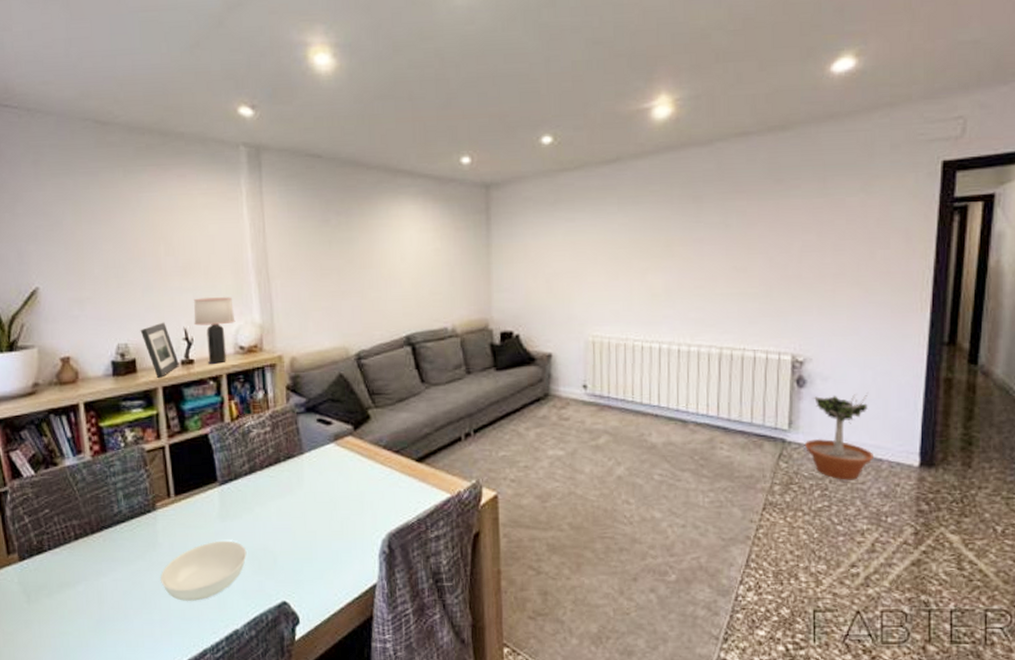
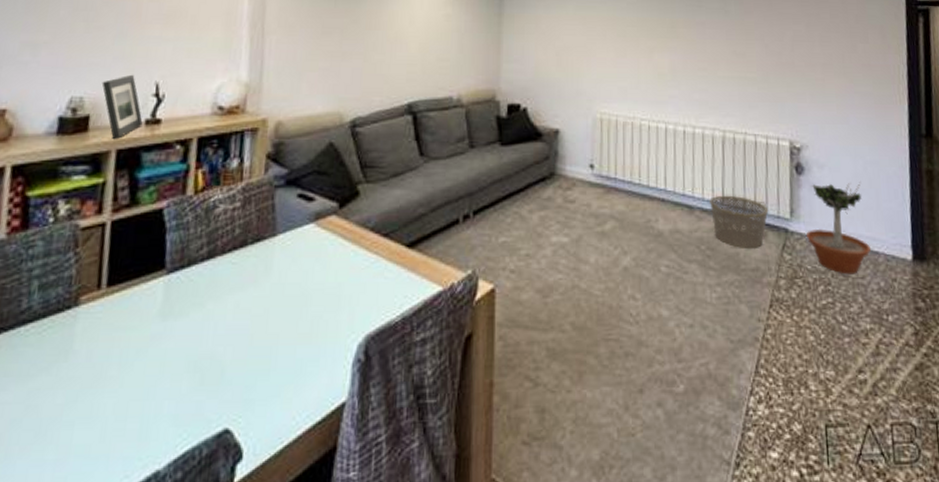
bowl: present [161,540,247,601] -> none [66,346,188,432]
table lamp: present [194,297,236,364] -> none [169,50,219,125]
basket: none [704,409,766,459] -> present [709,195,769,250]

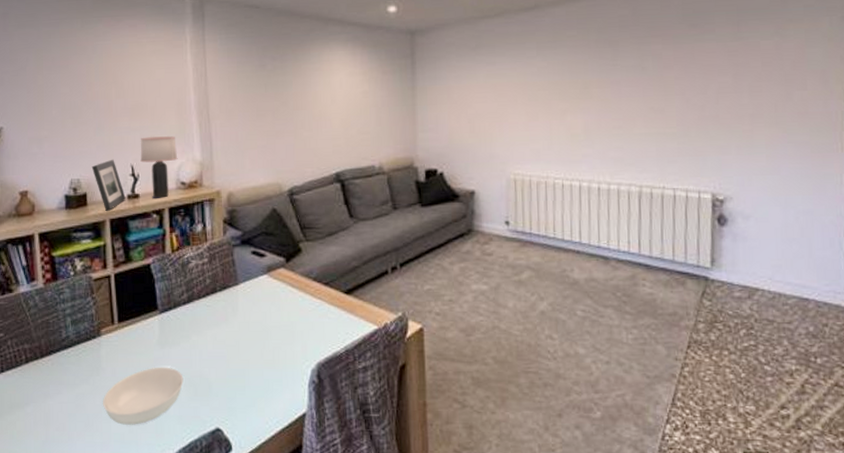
bowl: none [66,346,188,432] -> present [103,367,184,425]
table lamp: none [169,50,219,125] -> present [140,136,178,198]
basket: present [709,195,769,250] -> none [625,246,688,296]
potted tree: present [805,182,872,275] -> none [727,231,801,320]

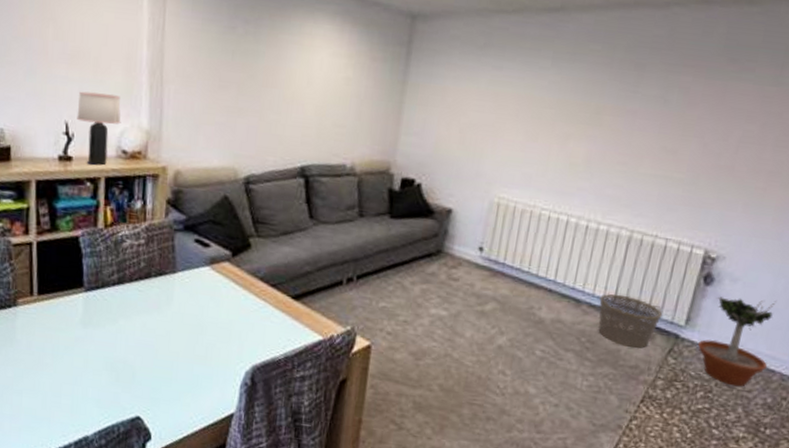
picture frame: present [91,159,126,211] -> none [18,111,56,171]
bowl: present [103,367,184,425] -> none [15,346,106,402]
basket: none [625,246,688,296] -> present [598,294,663,349]
potted tree: none [727,231,801,320] -> present [697,296,777,387]

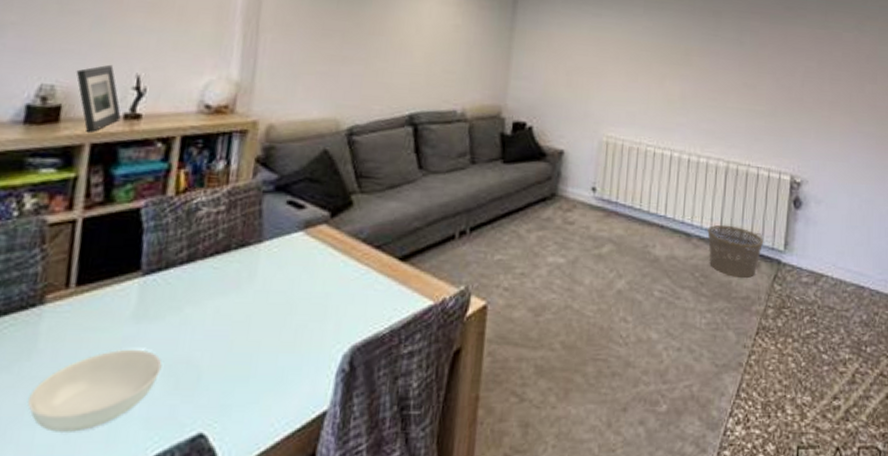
bowl: none [15,346,106,402] -> present [28,349,162,432]
picture frame: none [18,111,56,171] -> present [76,64,121,132]
table lamp: present [77,91,121,166] -> none [151,41,208,123]
potted tree: present [697,296,777,387] -> none [797,219,858,307]

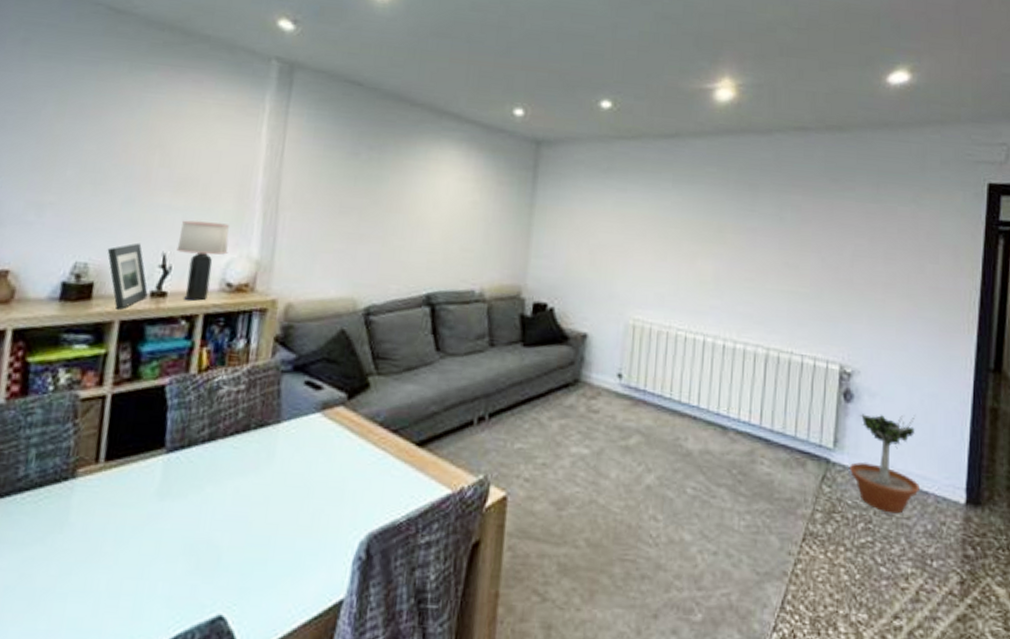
bowl: present [28,349,162,432] -> none [60,526,184,607]
table lamp: none [151,41,208,123] -> present [176,220,229,301]
basket: present [707,224,764,279] -> none [746,417,810,478]
potted tree: none [797,219,858,307] -> present [849,414,921,514]

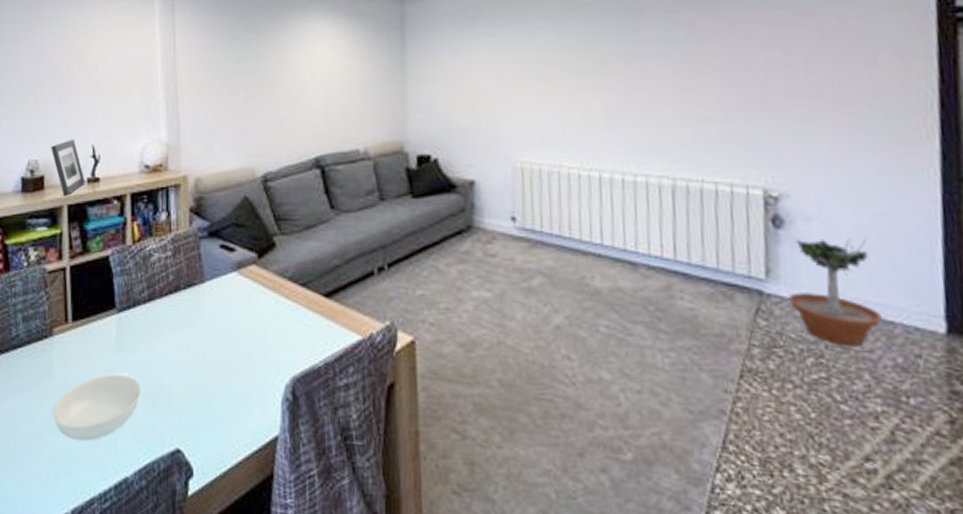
bowl: none [60,526,184,607] -> present [52,374,141,441]
table lamp: present [176,220,229,301] -> none [102,114,142,183]

